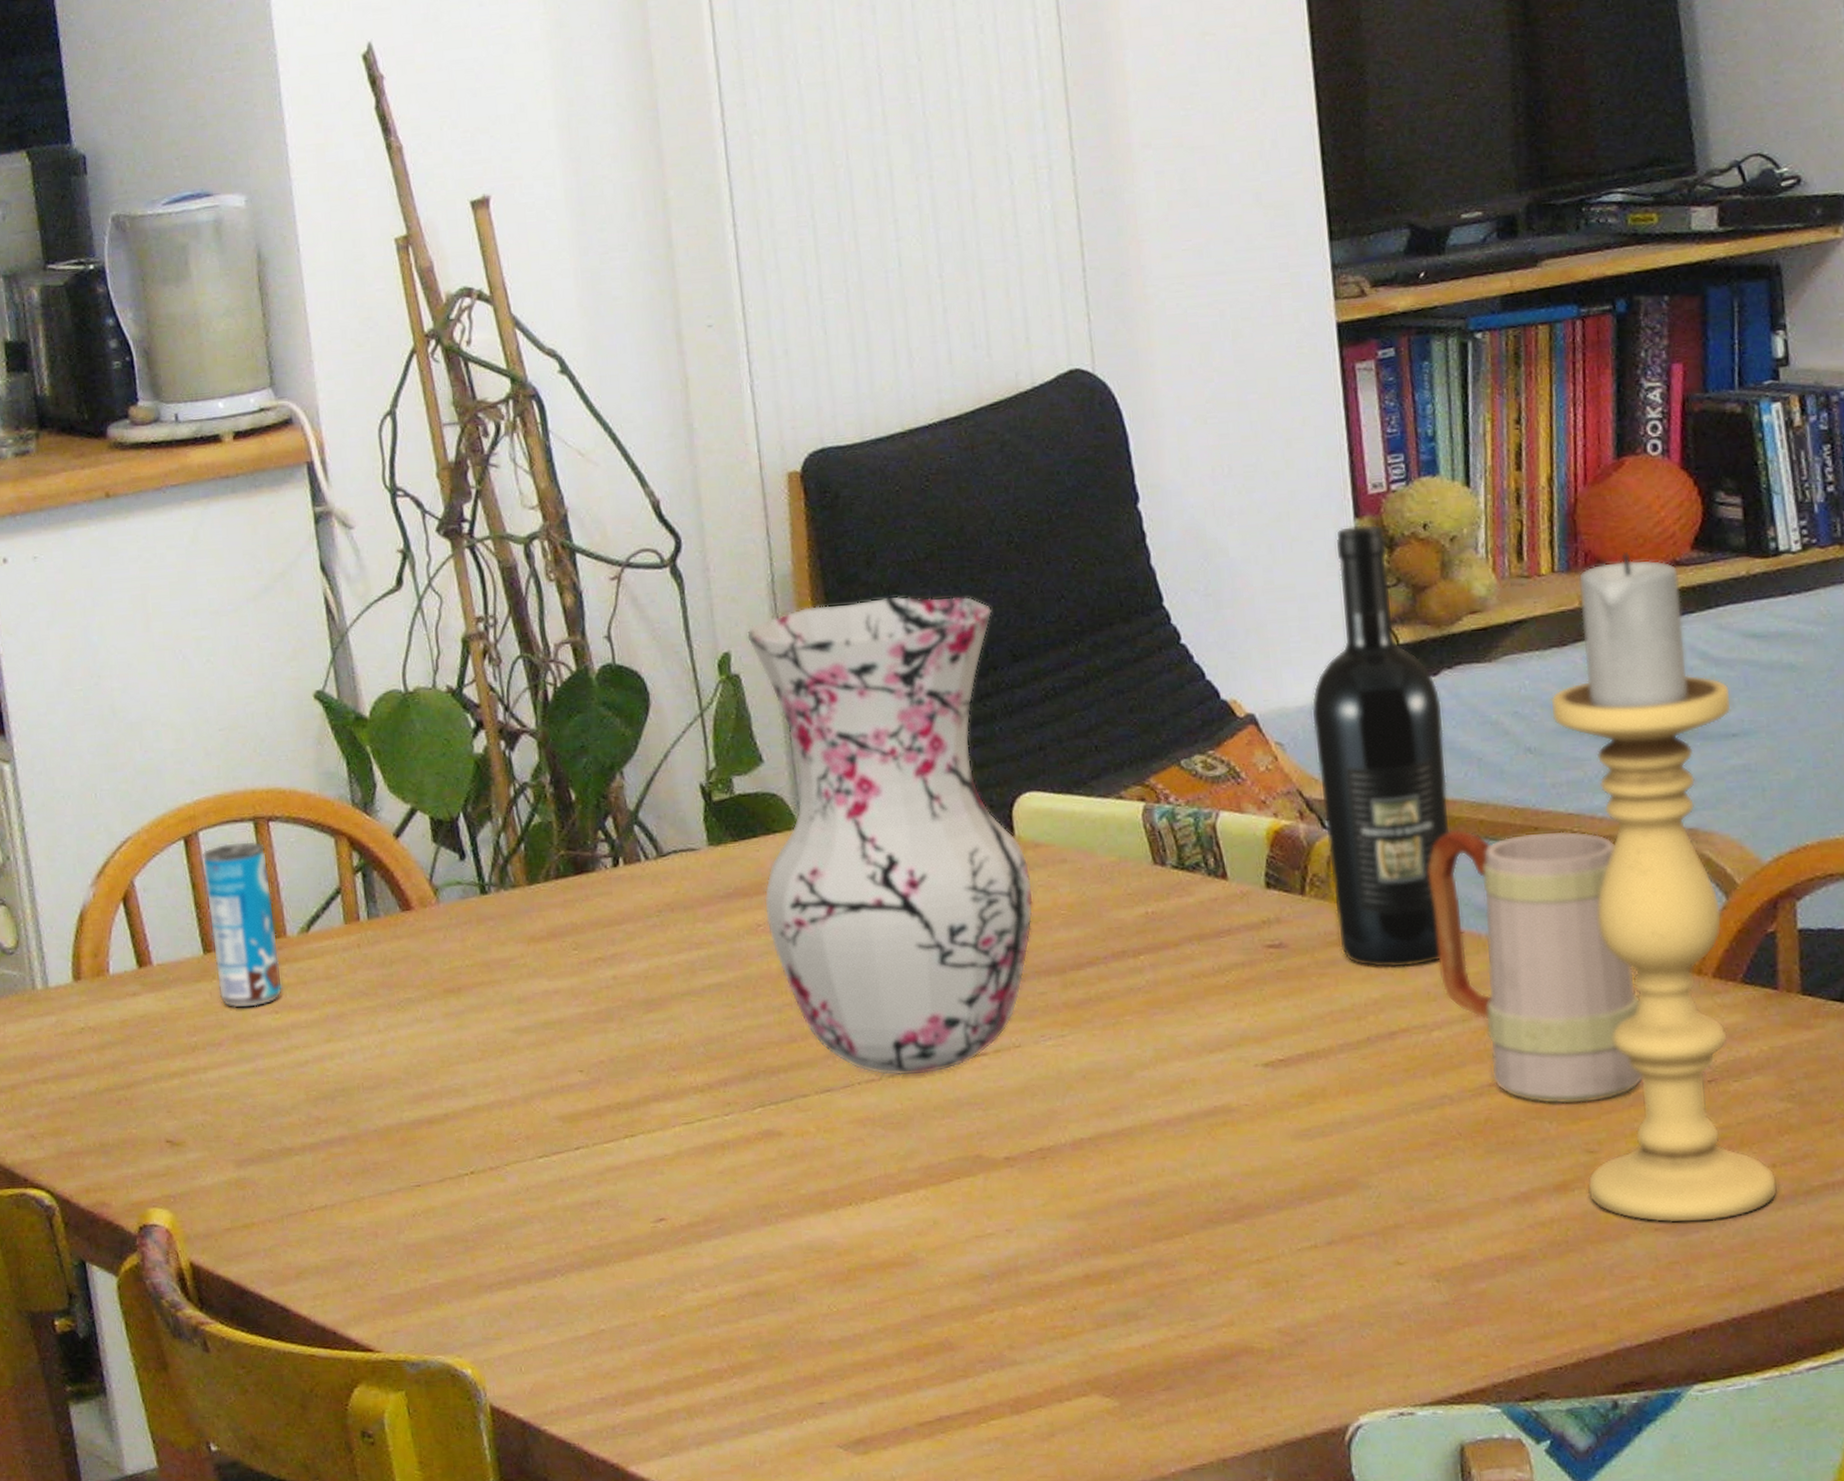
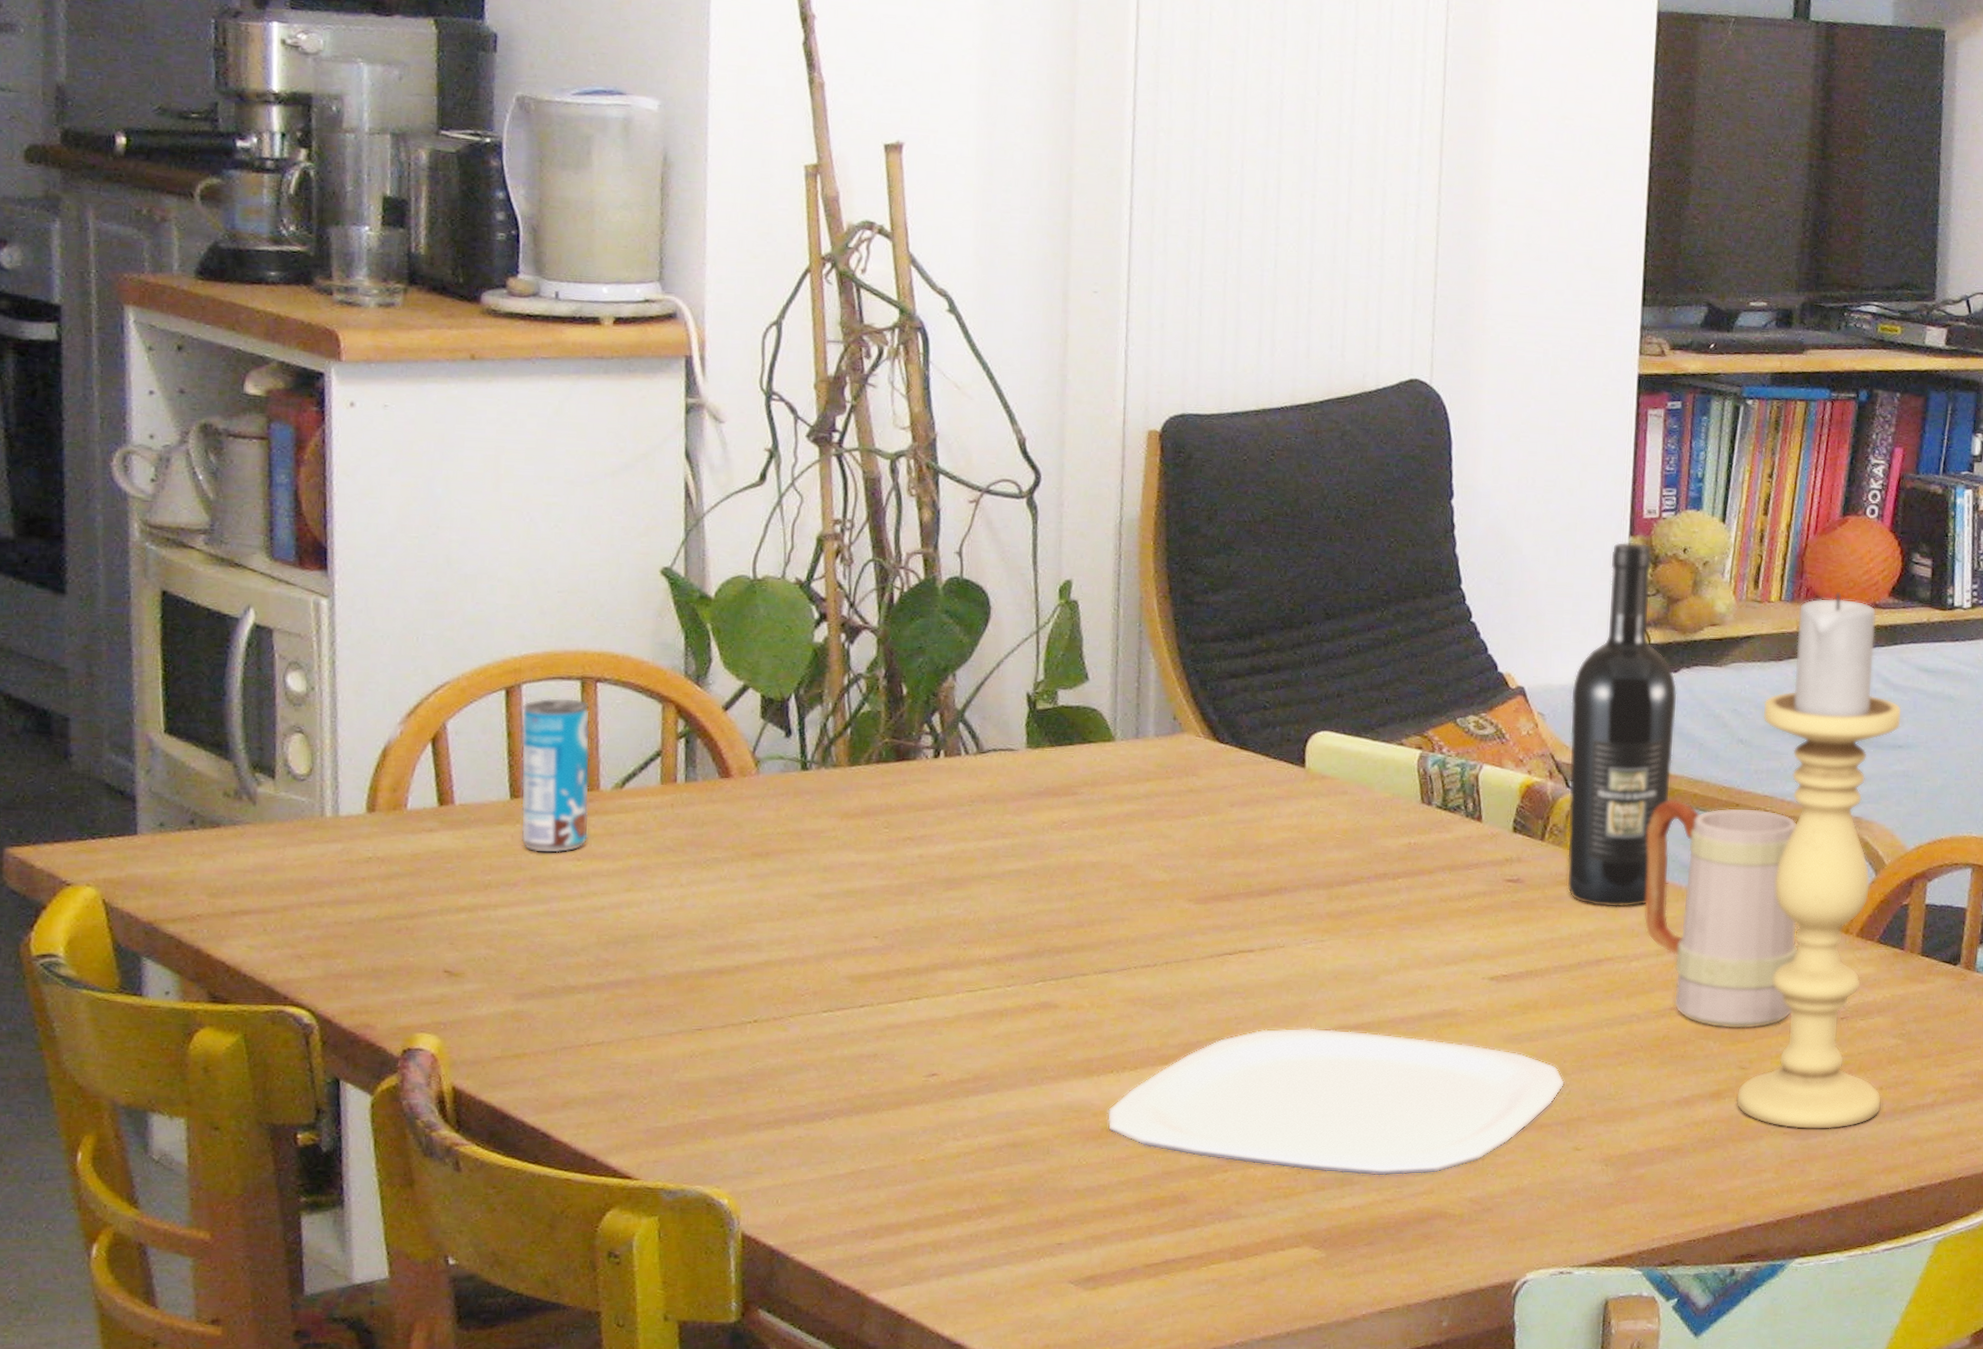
vase: present [747,596,1034,1076] -> none [1070,549,1315,965]
plate: none [851,1138,1372,1308] -> present [1107,1028,1565,1176]

